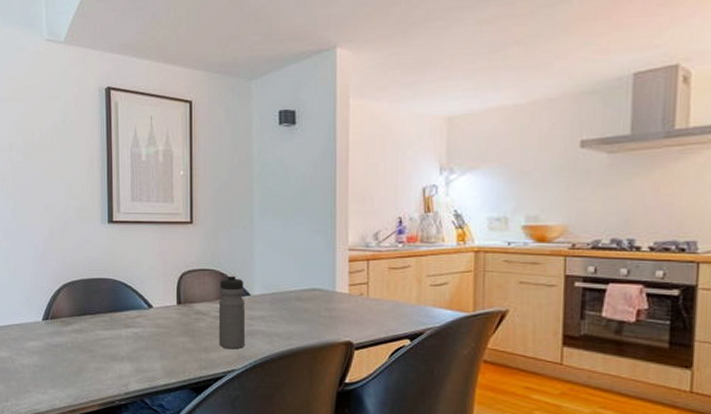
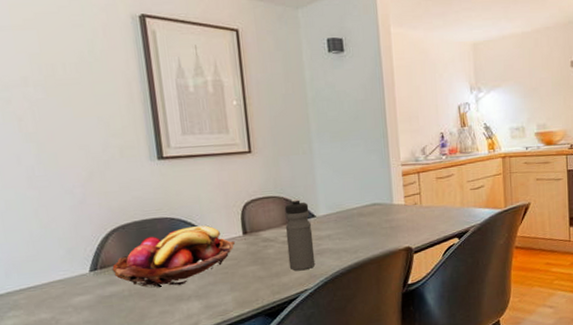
fruit basket: none [60,290,169,345] -> present [112,225,236,288]

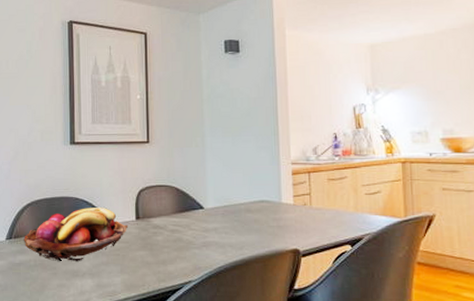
water bottle: present [284,198,316,271] -> none [174,189,201,261]

